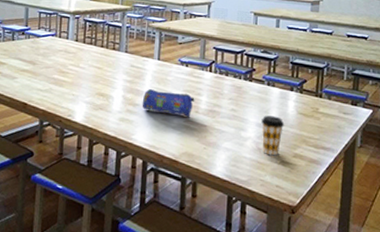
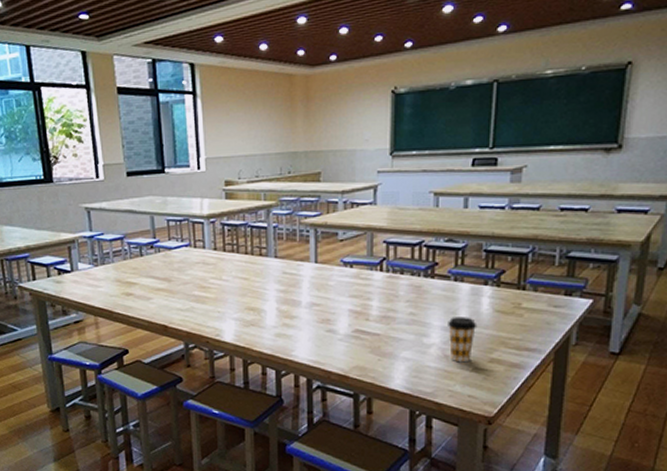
pencil case: present [142,89,195,117] -> none [300,298,364,326]

